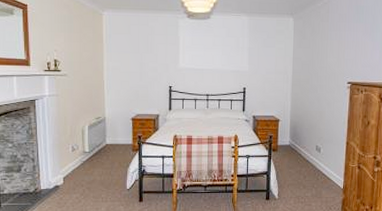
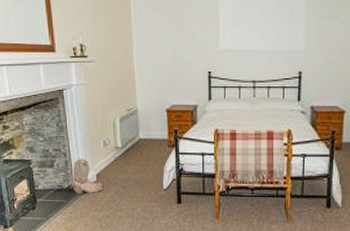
boots: none [40,163,69,197] -> present [72,158,103,194]

